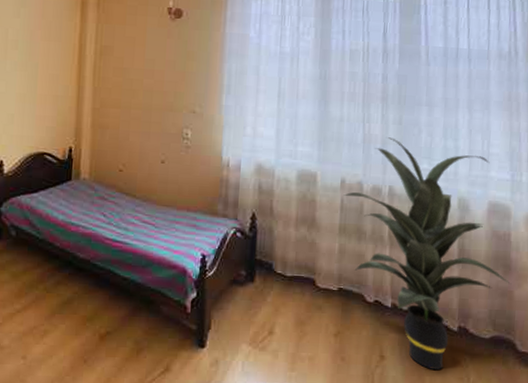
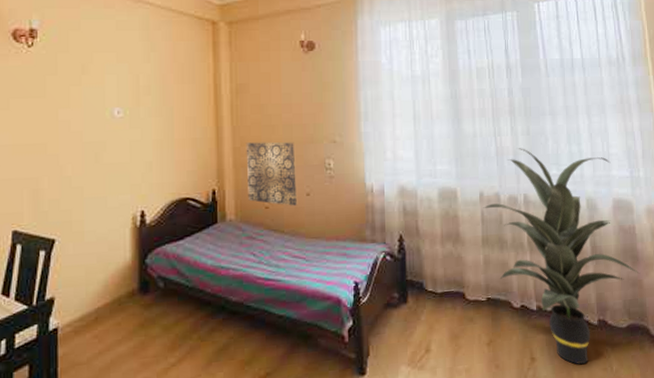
wall art: none [103,104,154,172] -> present [246,142,298,206]

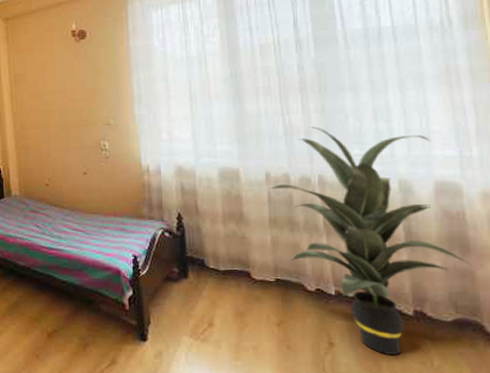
wall art: present [246,142,298,206] -> none [25,125,76,184]

